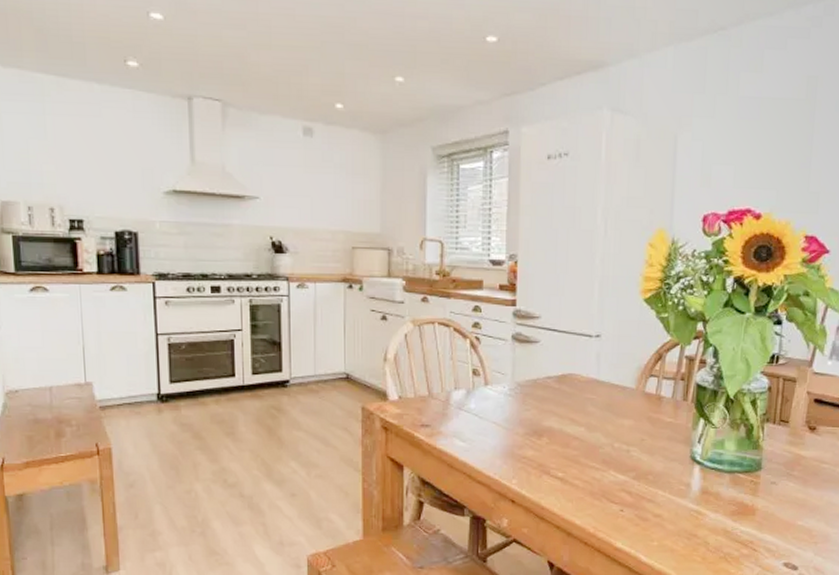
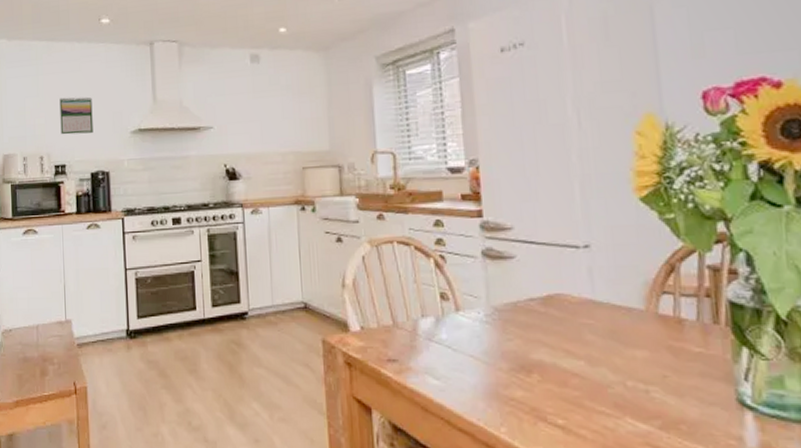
calendar: none [74,144,118,188] -> present [59,96,93,135]

